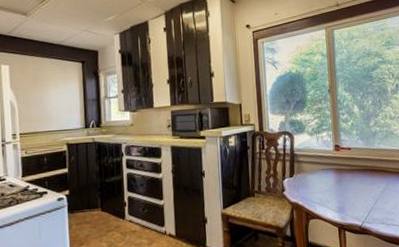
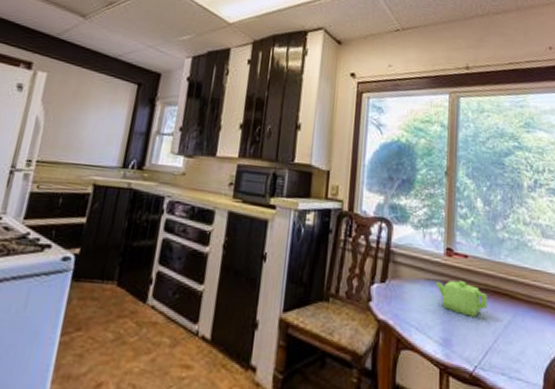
teapot: none [329,166,368,190] -> present [435,280,487,317]

